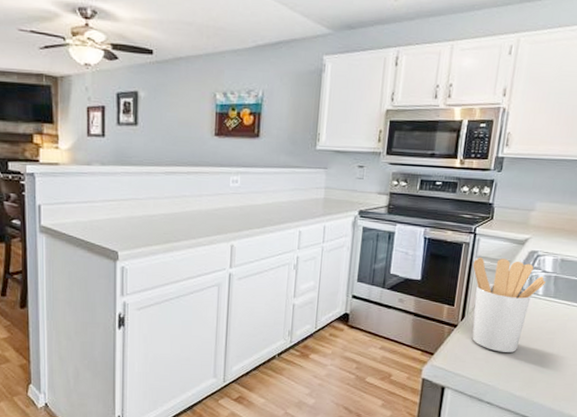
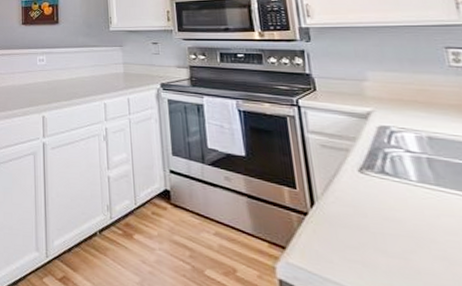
utensil holder: present [472,258,546,352] -> none [306,133,416,256]

